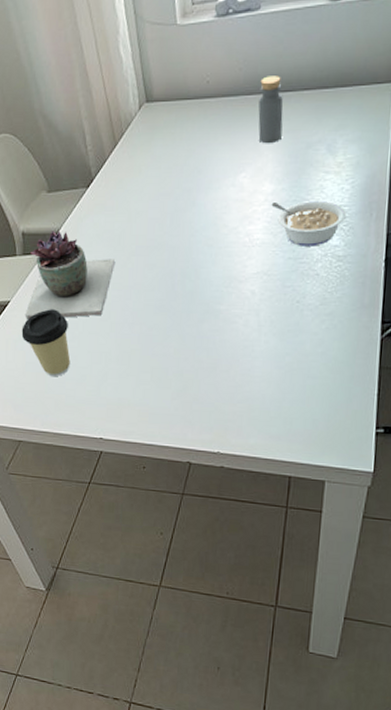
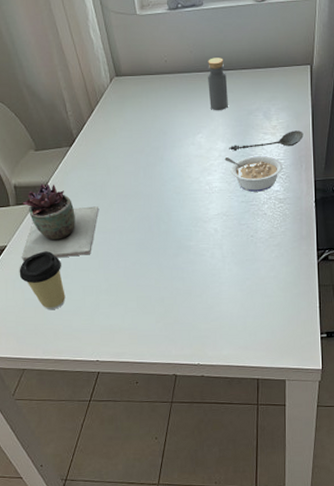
spoon: none [278,169,378,194] -> present [229,131,304,151]

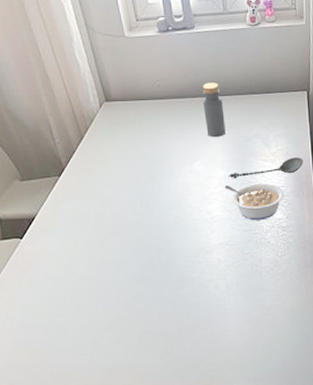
coffee cup: present [19,251,66,310] -> none [9,288,62,351]
succulent plant: present [22,183,100,261] -> none [10,215,95,299]

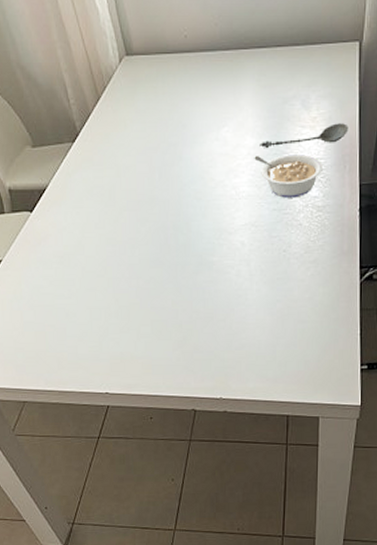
bottle: present [202,83,226,138] -> none [236,32,259,99]

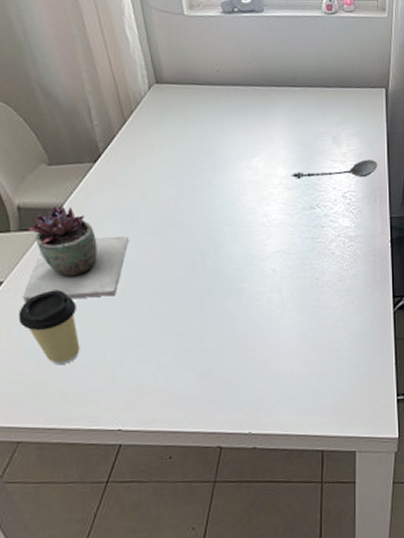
coffee cup: none [16,267,70,335] -> present [18,290,80,365]
succulent plant: none [19,187,108,278] -> present [23,205,129,302]
legume: present [254,153,323,198] -> none [286,184,354,227]

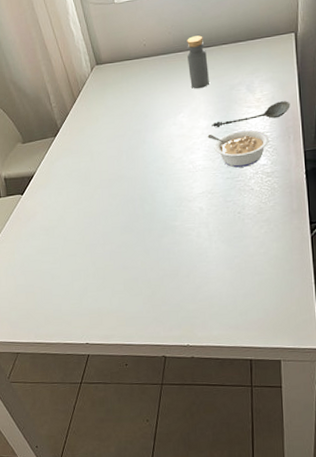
coffee cup: present [18,290,80,365] -> none [11,238,55,295]
succulent plant: present [23,205,129,302] -> none [13,173,85,249]
bottle: none [268,71,291,132] -> present [187,35,209,89]
legume: none [286,184,354,227] -> present [207,129,269,168]

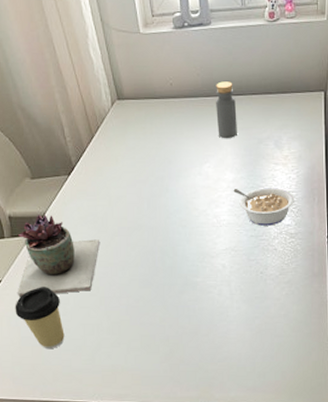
coffee cup: none [11,238,55,295] -> present [15,287,65,350]
succulent plant: none [13,173,85,249] -> present [18,214,101,297]
spoon: present [211,101,290,127] -> none [238,161,316,182]

